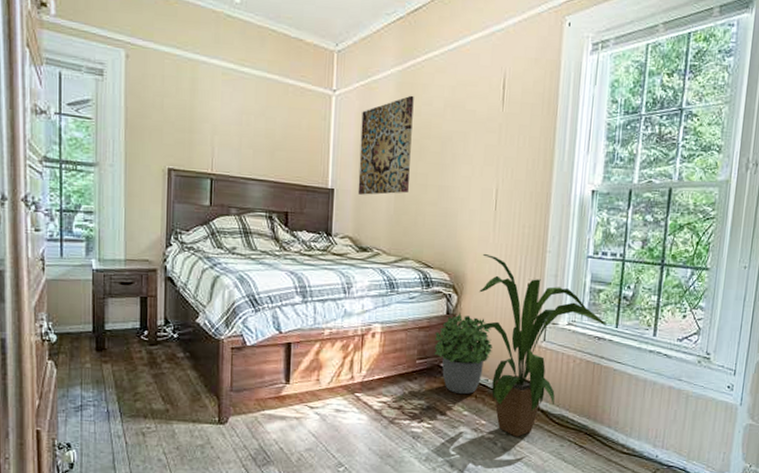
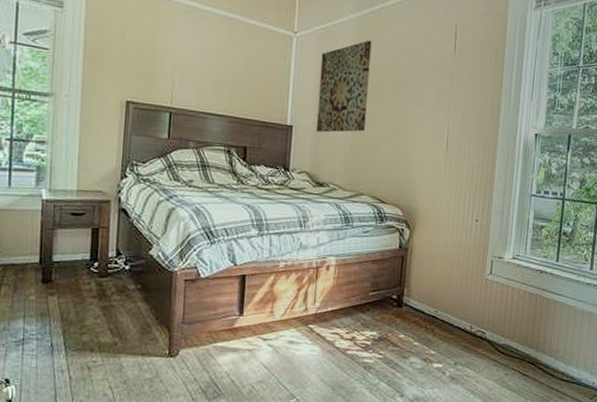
potted plant: present [434,313,493,395] -> none [386,246,442,326]
house plant: present [458,254,608,437] -> none [410,191,549,366]

